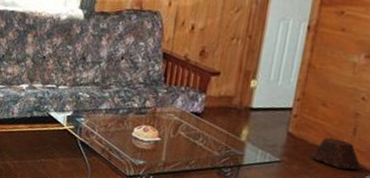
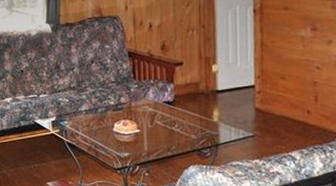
woven basket: present [310,138,361,170] -> none [280,108,328,135]

